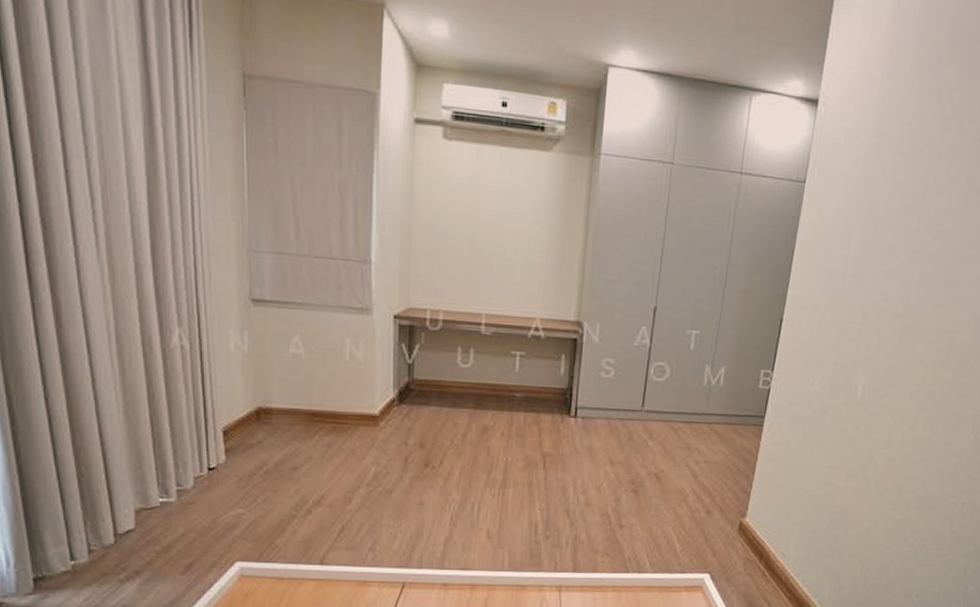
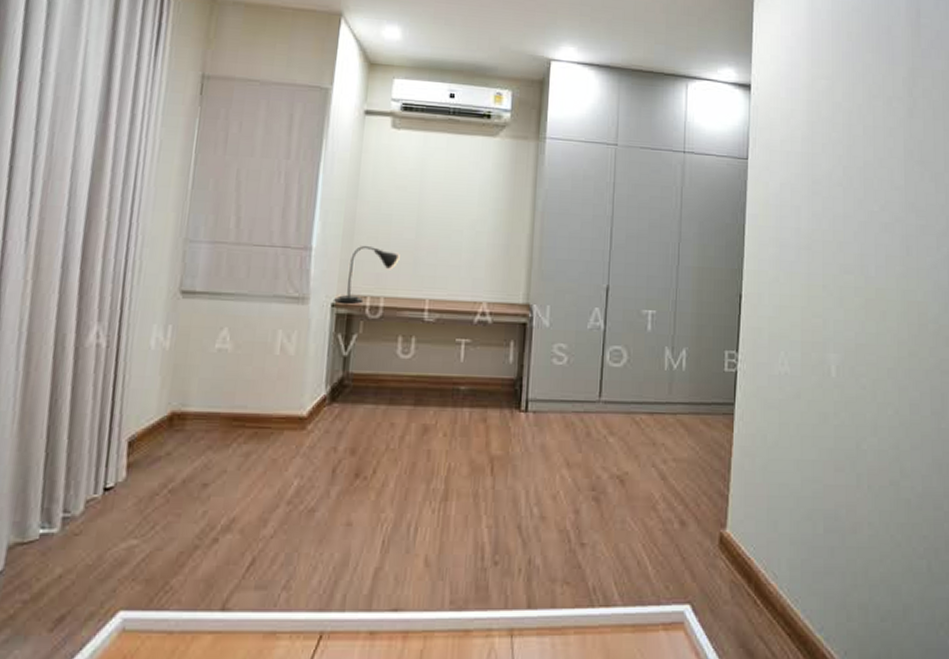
desk lamp: none [395,260,455,316] -> present [332,245,399,304]

